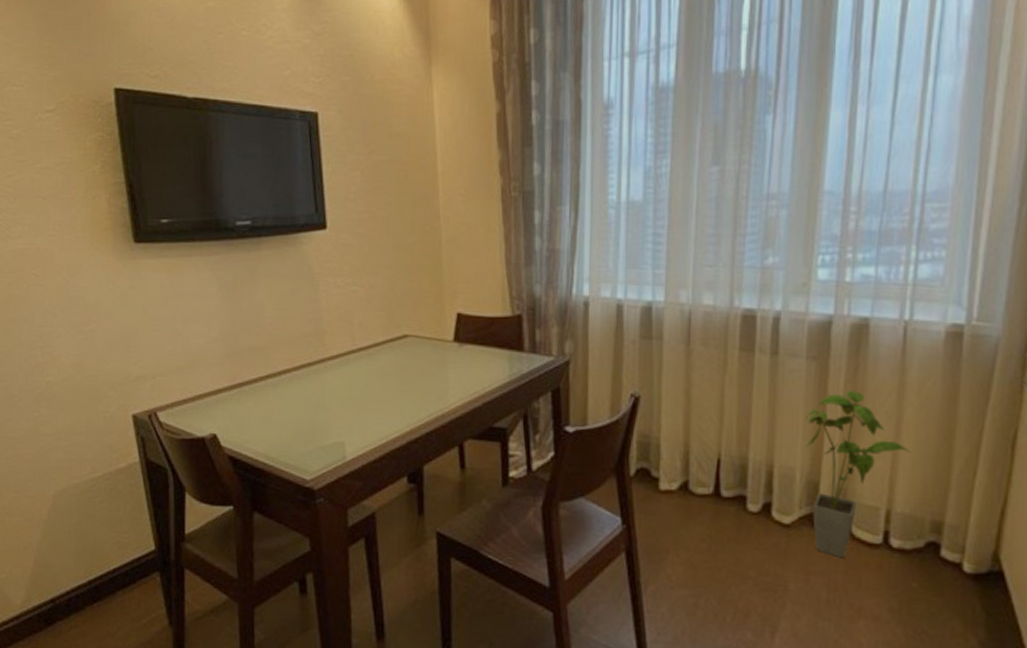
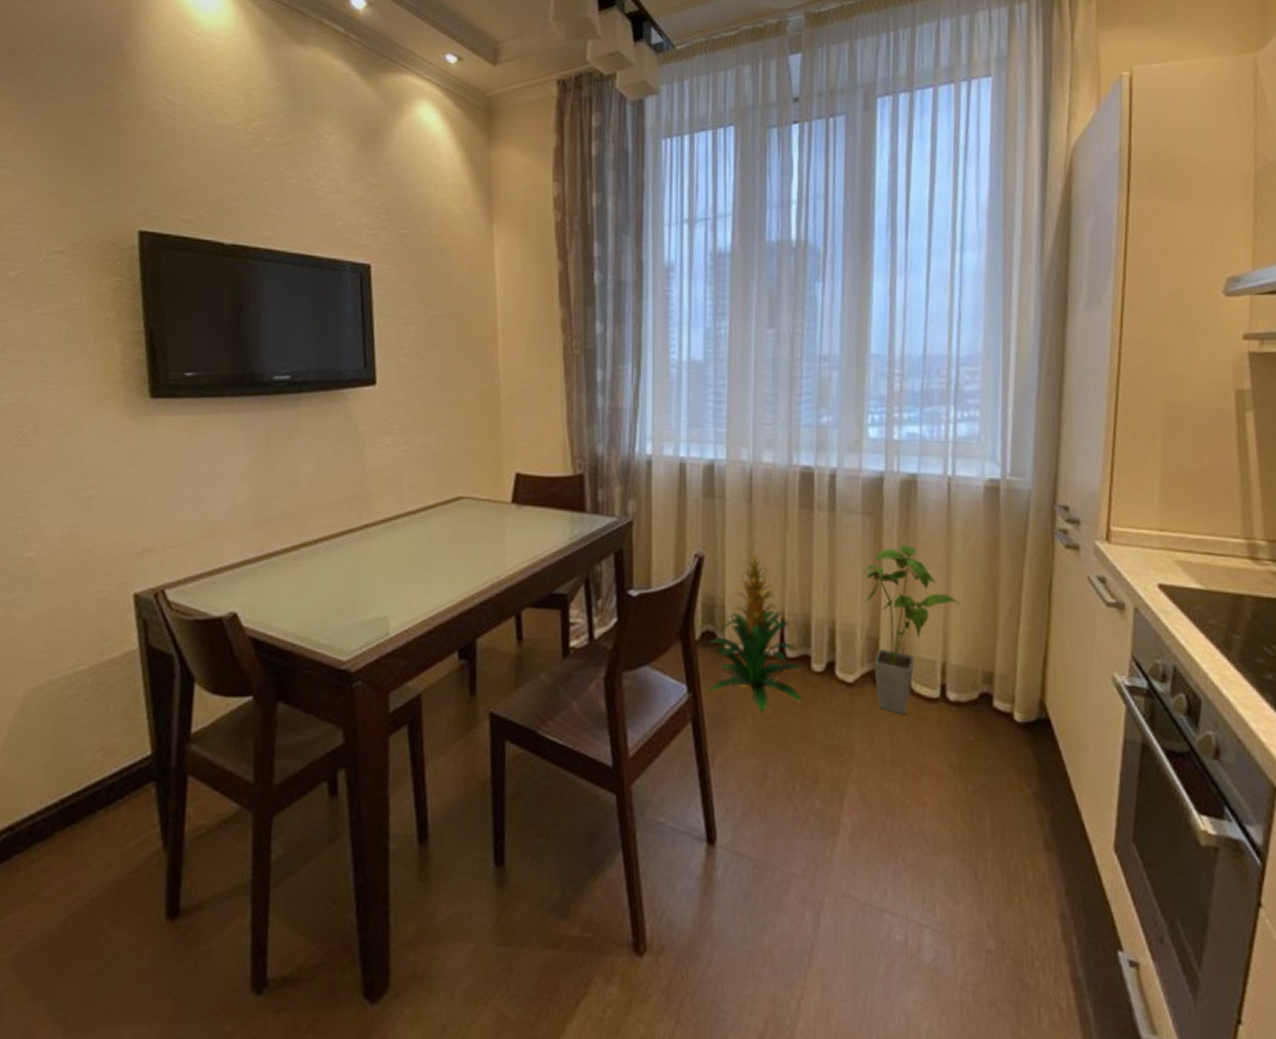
indoor plant: none [643,390,737,546] -> present [708,549,802,711]

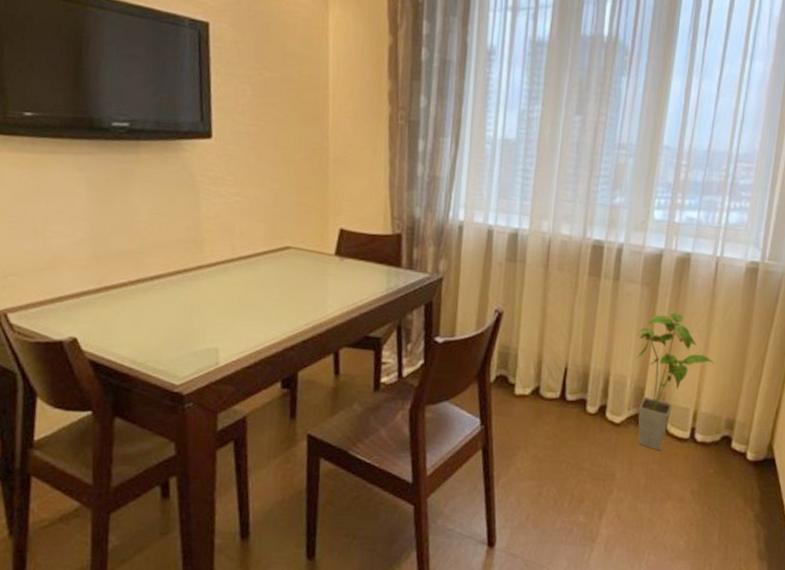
indoor plant: present [708,549,802,711] -> none [500,308,578,443]

